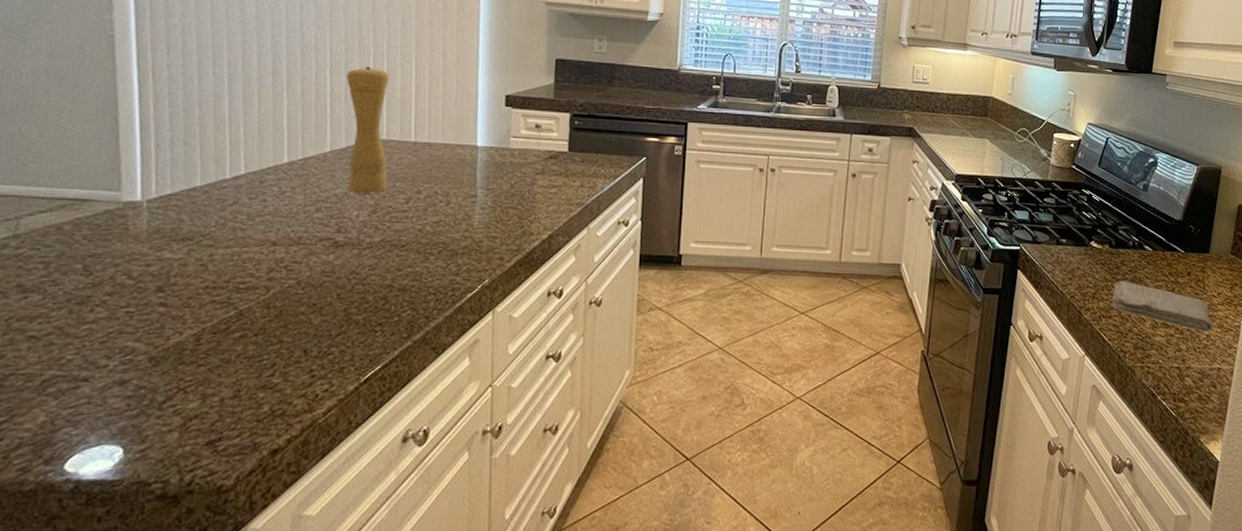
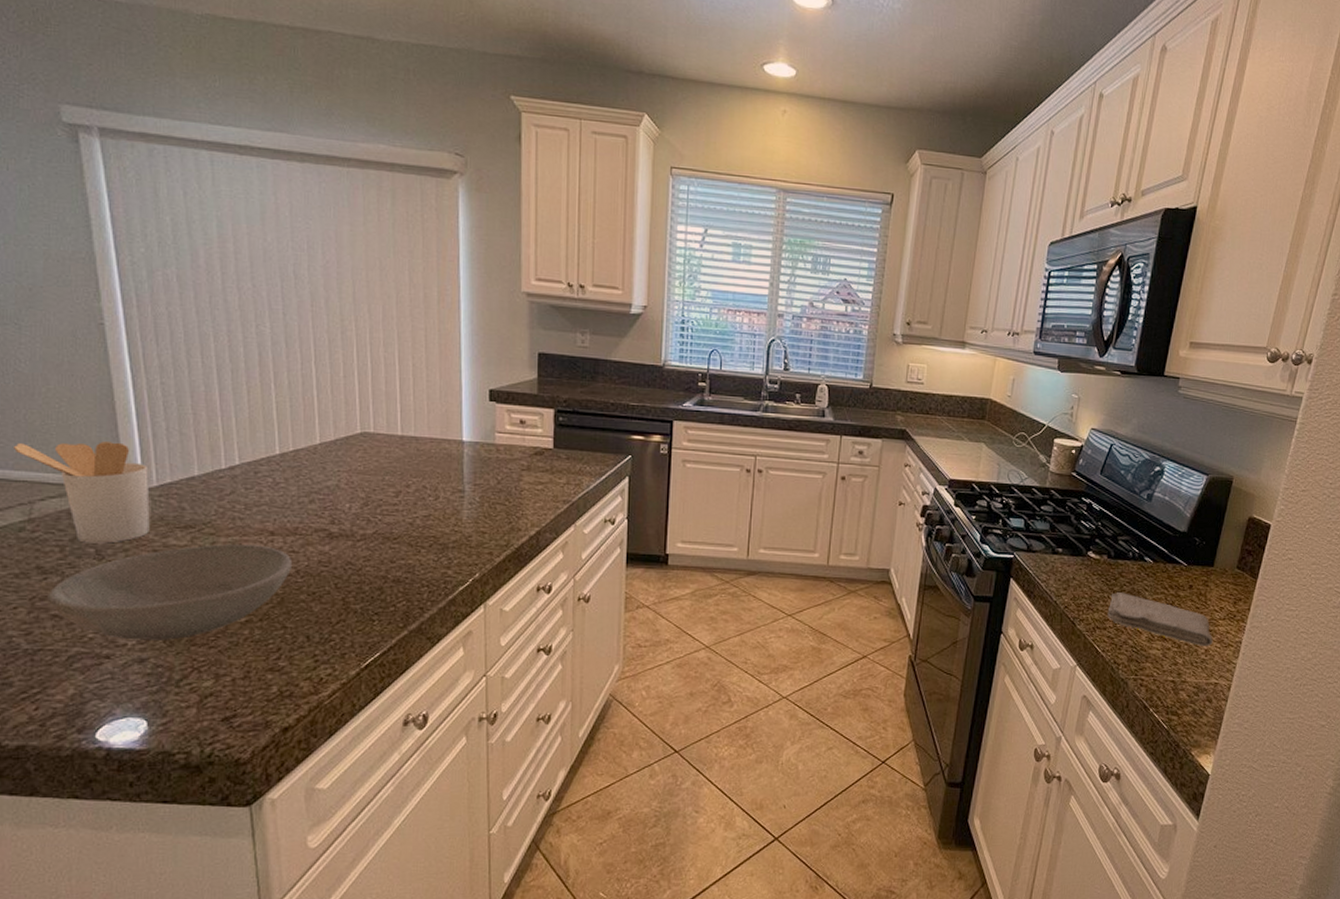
utensil holder: none [5,153,148,259] -> present [14,441,150,544]
bowl: none [25,256,294,361] -> present [47,544,293,640]
pepper mill: present [346,67,389,193] -> none [331,358,377,486]

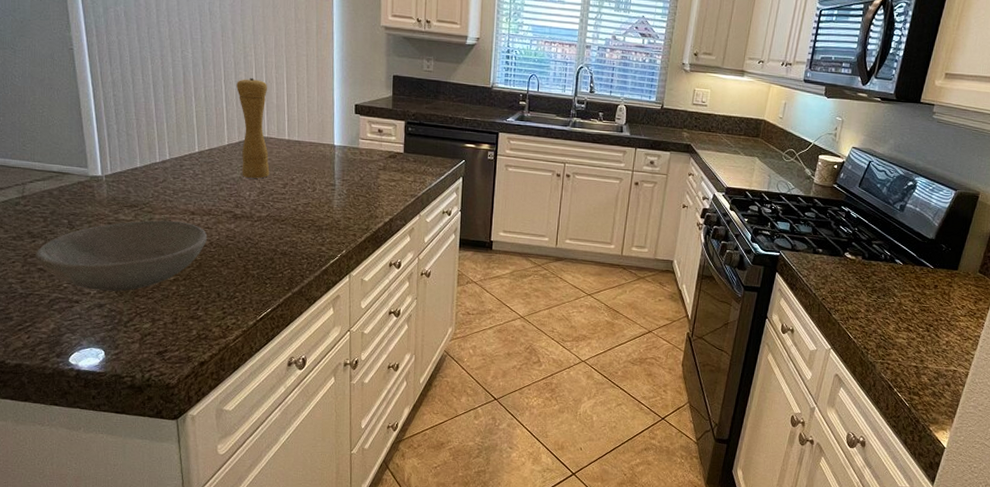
utensil holder: present [14,441,150,544] -> none [12,139,106,217]
pepper mill: none [331,358,377,486] -> present [236,78,270,179]
washcloth: present [1107,592,1213,647] -> none [859,288,954,339]

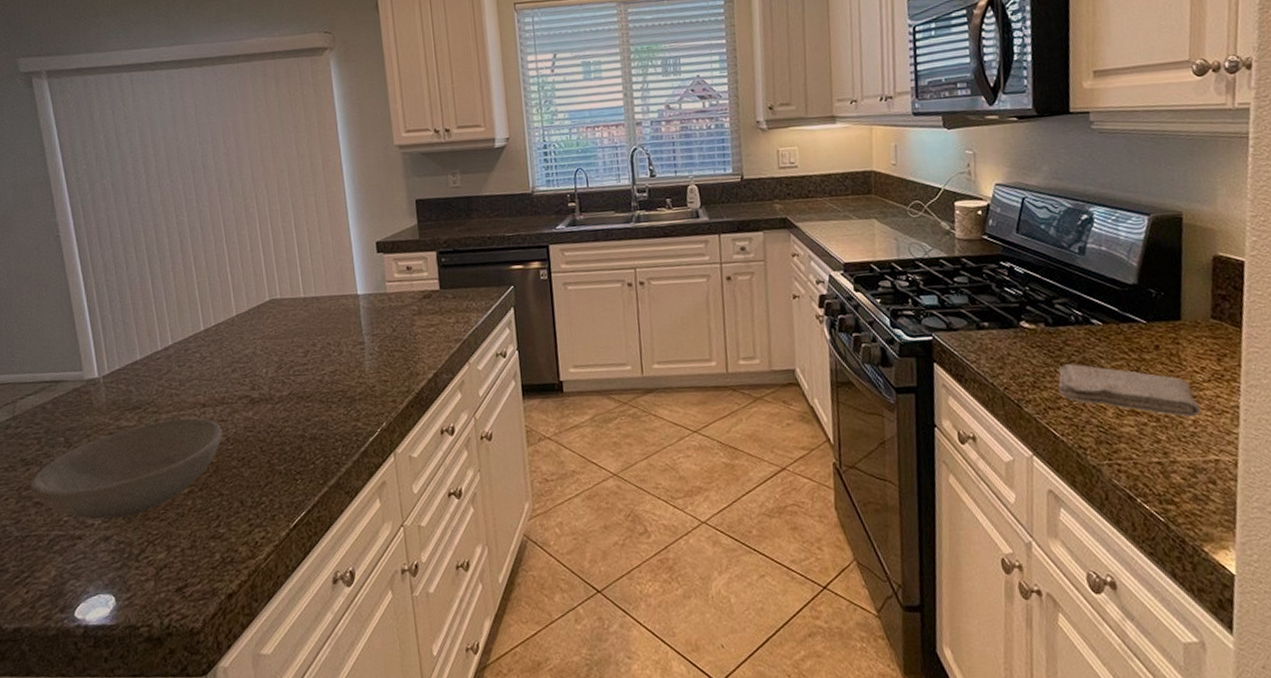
pepper mill: present [236,78,270,179] -> none [240,232,287,352]
washcloth: none [859,288,954,339] -> present [1058,363,1201,417]

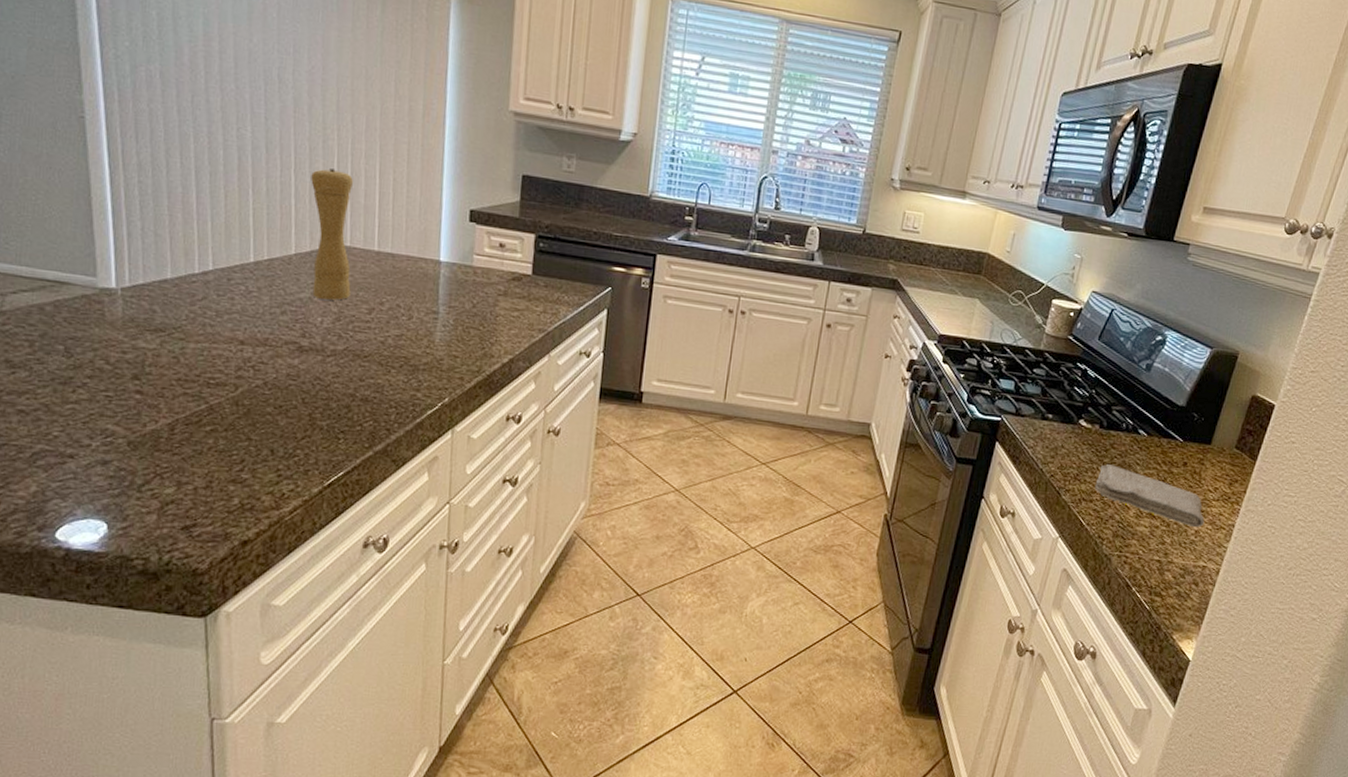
bowl: present [30,417,223,520] -> none [14,350,261,445]
pepper mill: none [240,232,287,352] -> present [311,168,353,301]

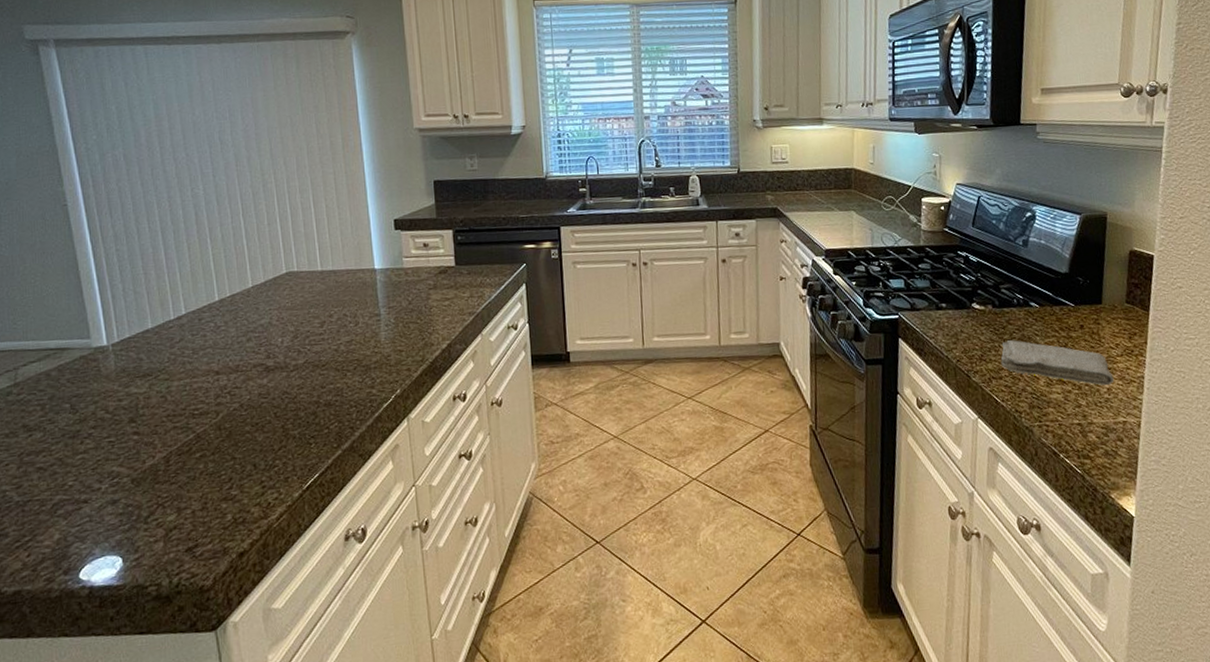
pepper mill: present [311,168,353,301] -> none [257,207,303,322]

